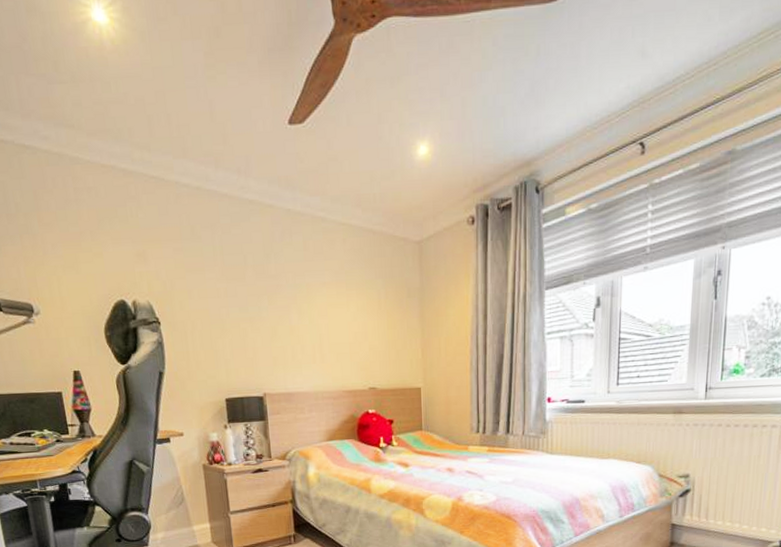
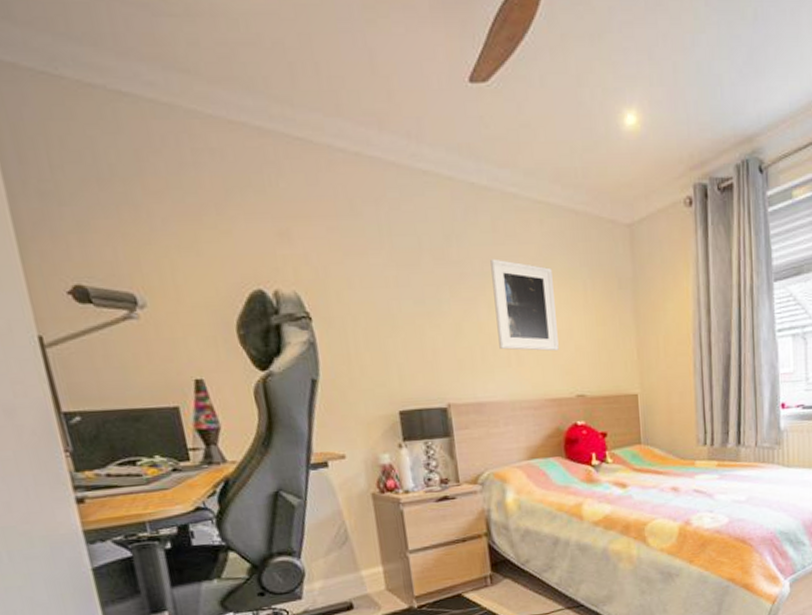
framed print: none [301,272,355,351] -> present [490,258,559,352]

